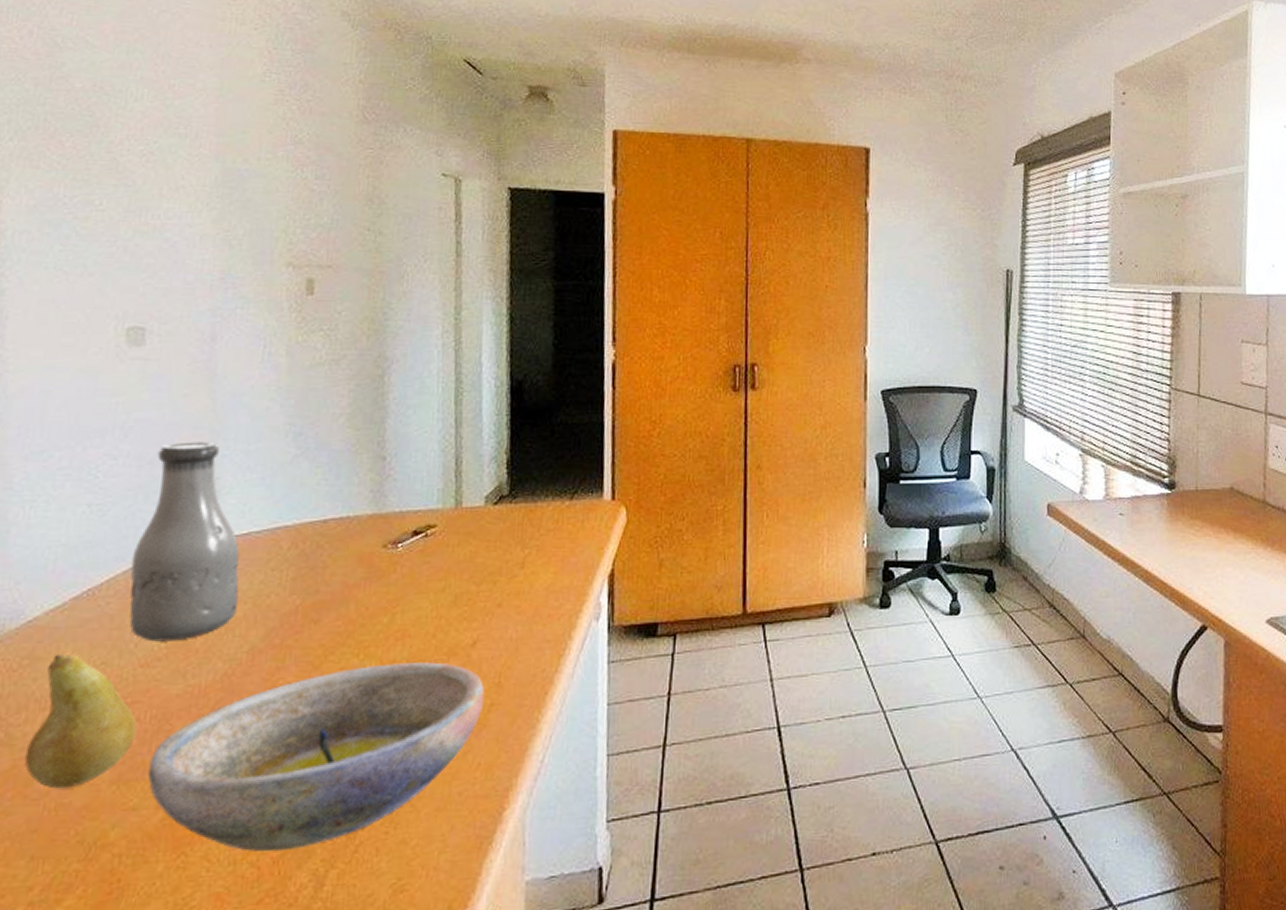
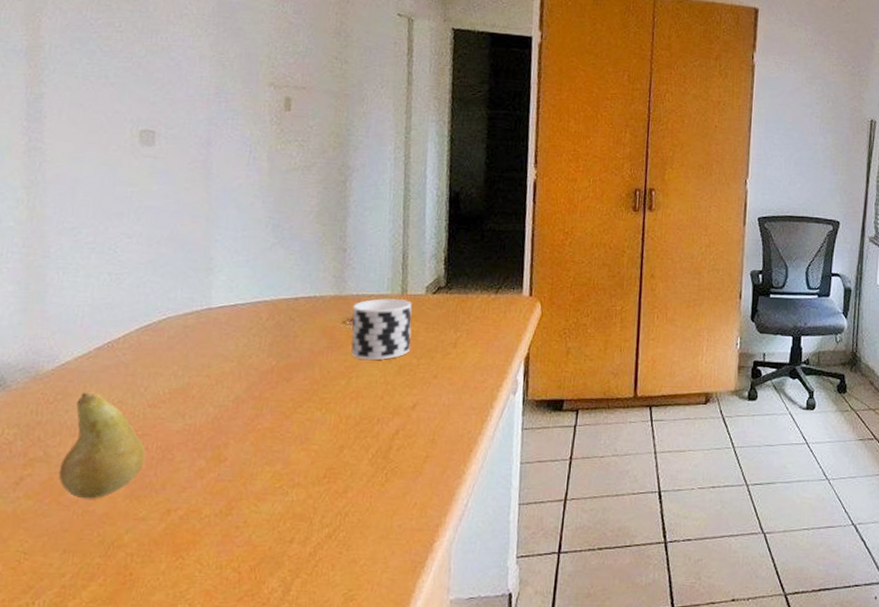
bottle: present [129,441,240,642] -> none [140,227,228,388]
bowl: present [147,662,485,853] -> none [154,418,422,561]
cup: none [394,514,469,590] -> present [351,298,412,360]

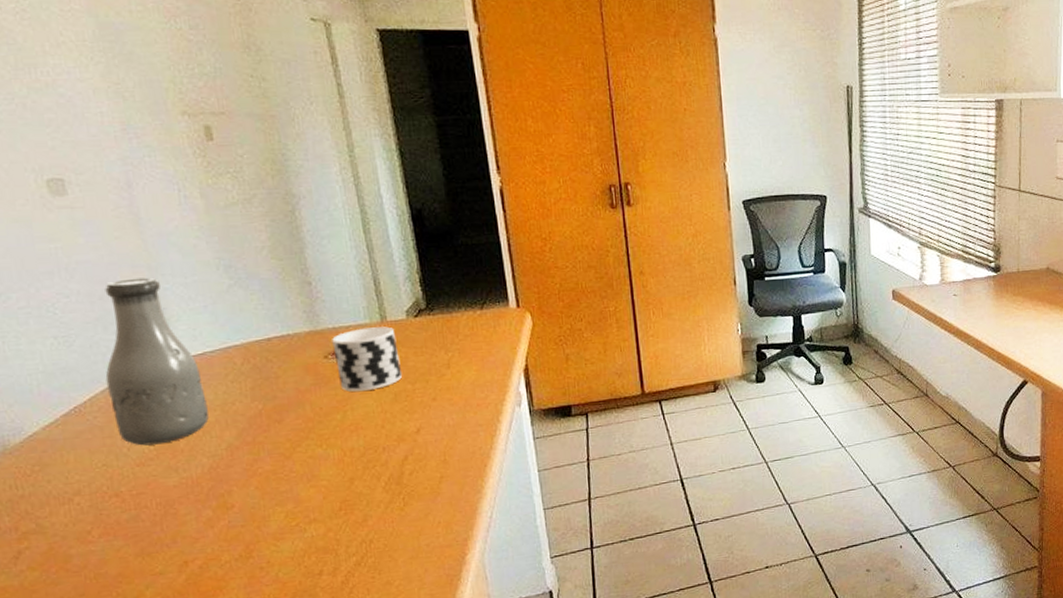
fruit: present [58,392,146,499] -> none [57,460,148,563]
bottle: none [140,227,228,388] -> present [105,277,209,446]

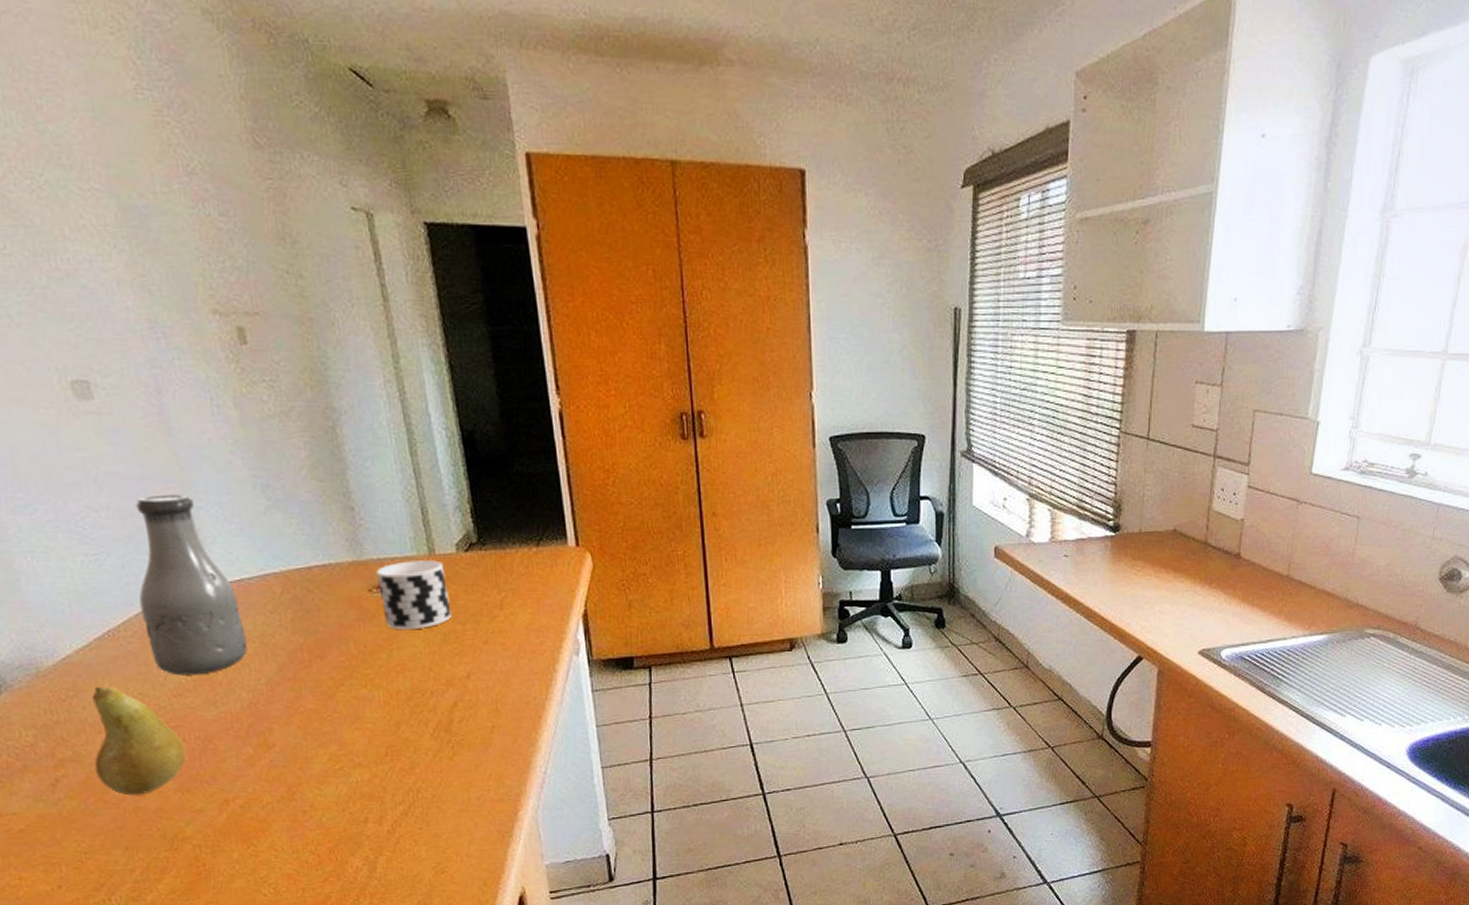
fruit: none [57,460,148,563] -> present [92,686,186,796]

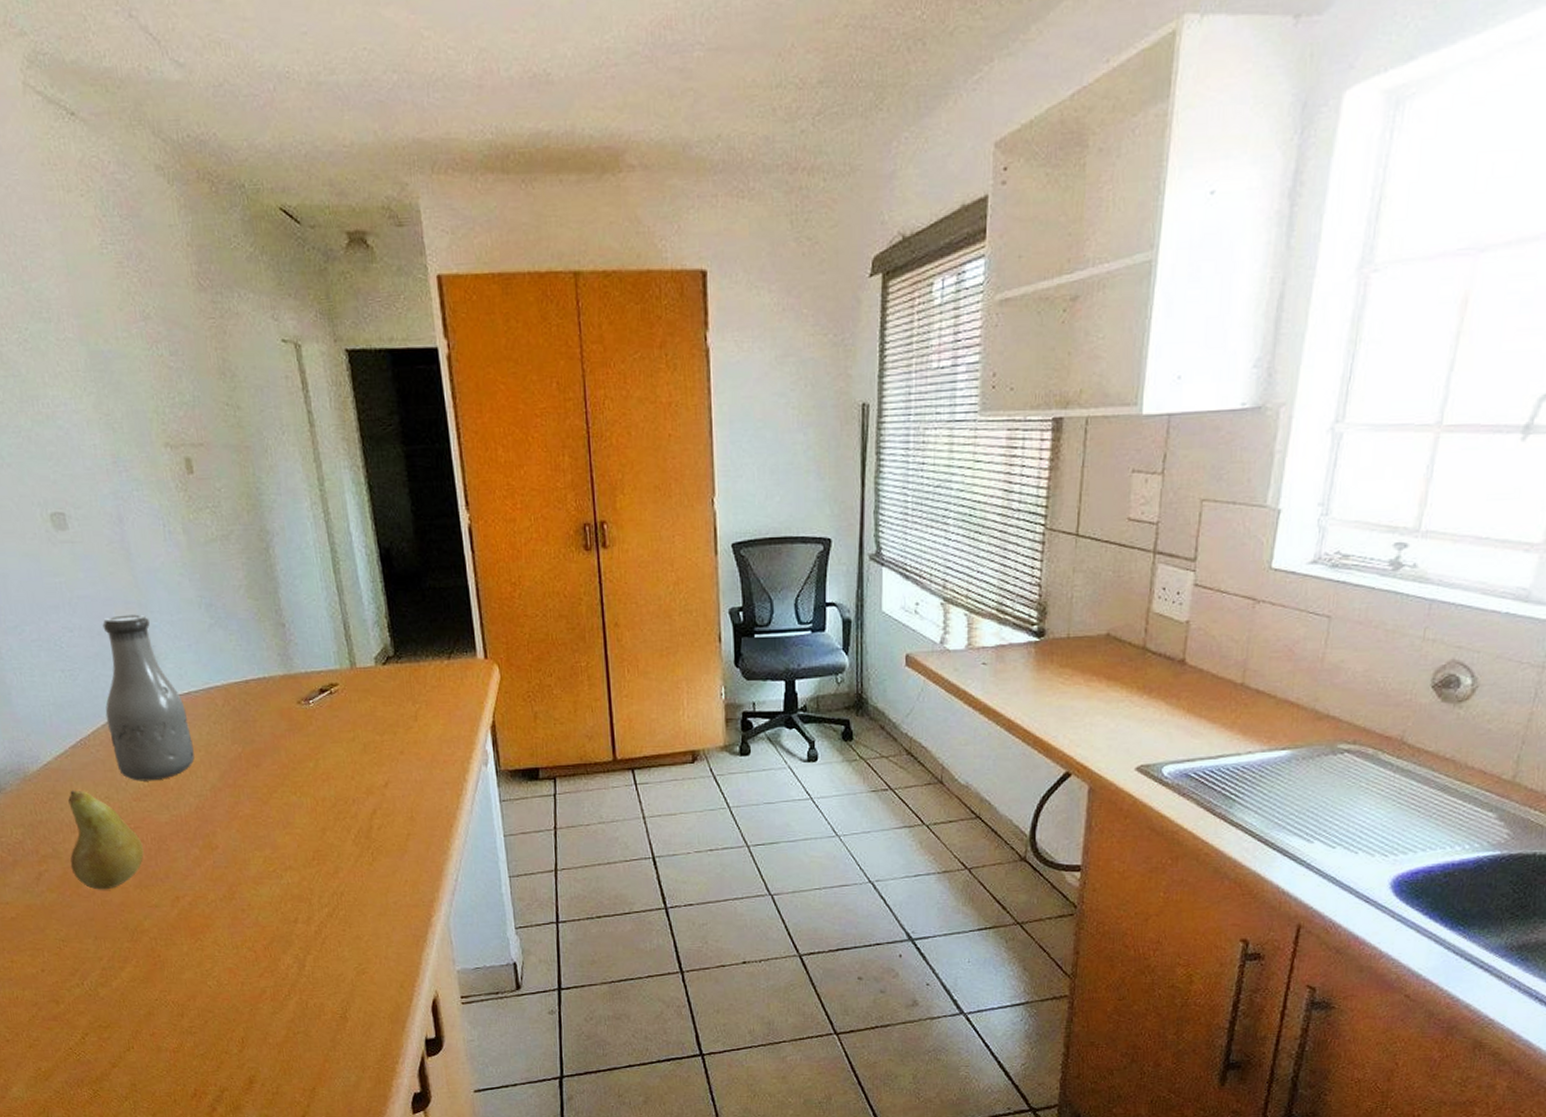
cup: present [376,560,451,629] -> none [304,673,370,739]

